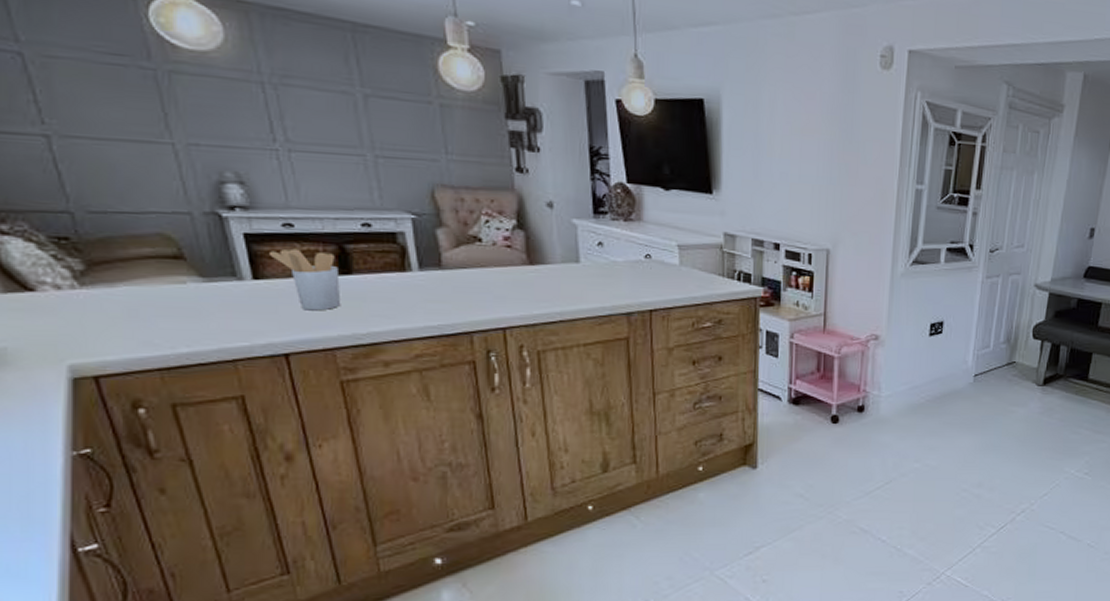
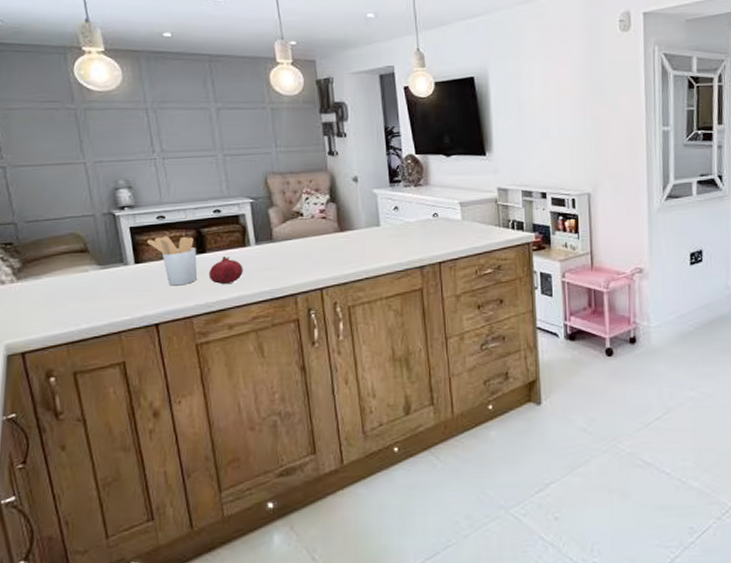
fruit: none [356,281,403,315] -> present [208,256,243,285]

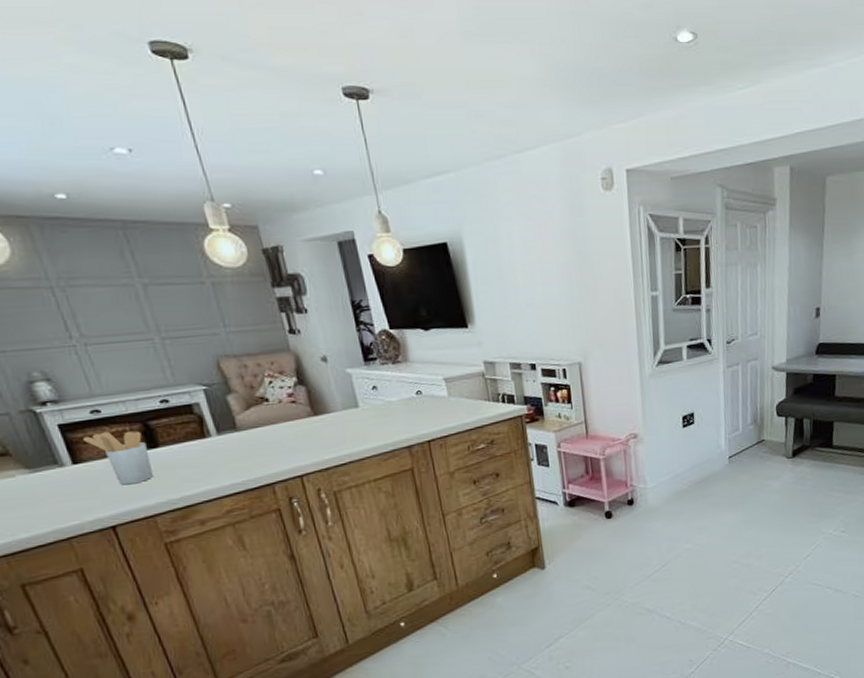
fruit: present [208,256,243,285] -> none [166,449,208,480]

